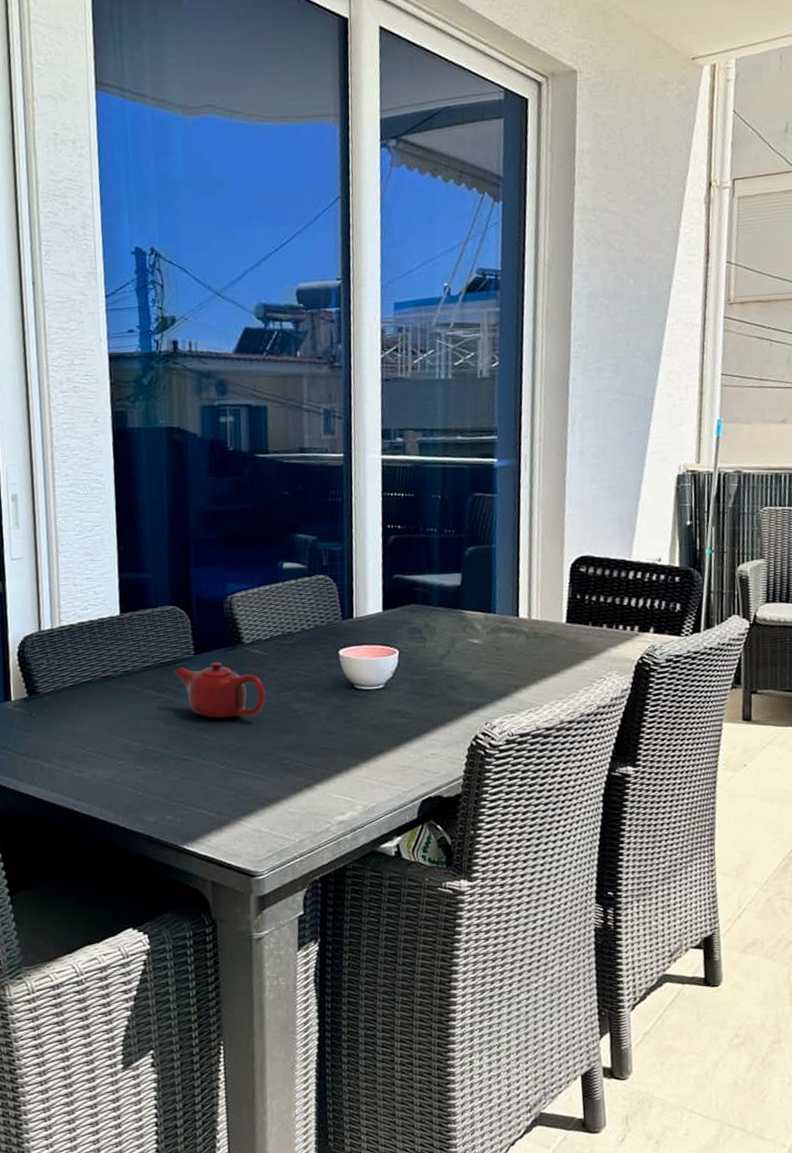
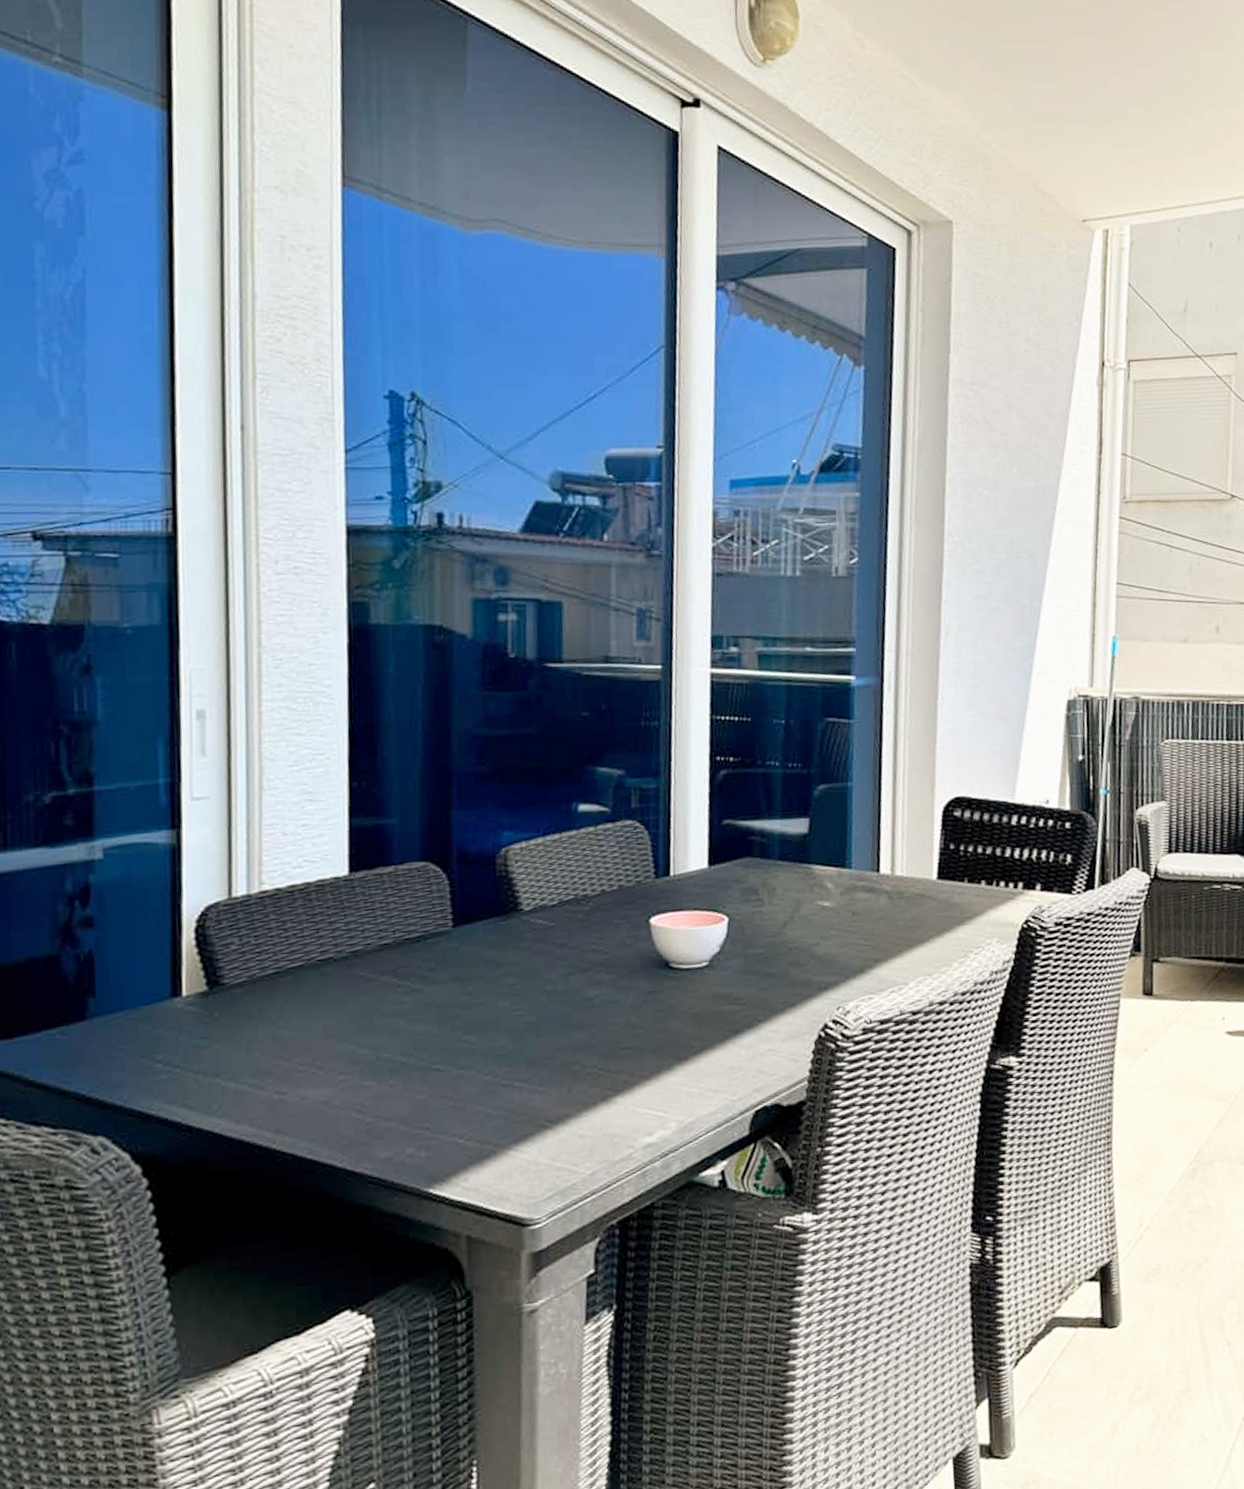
teapot: present [173,662,266,719] -> none [423,937,550,1013]

